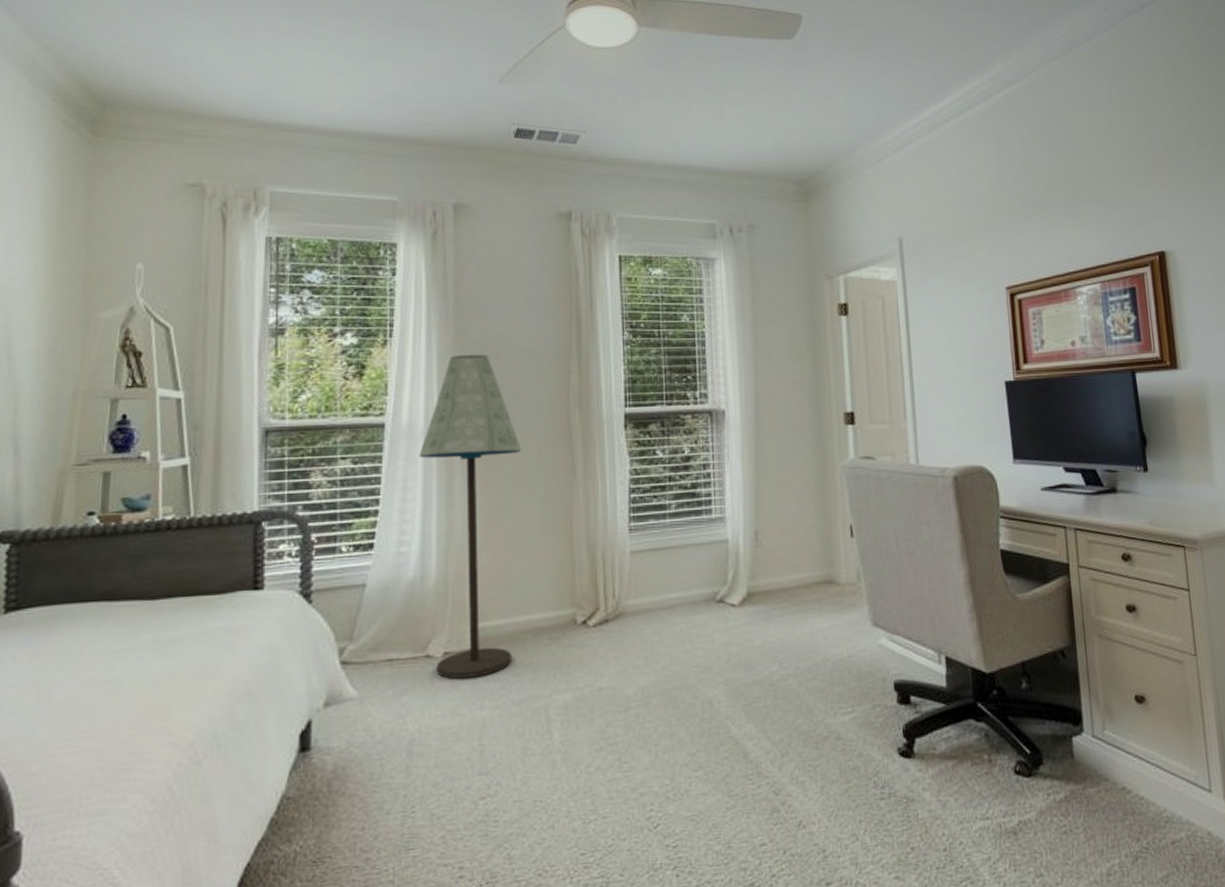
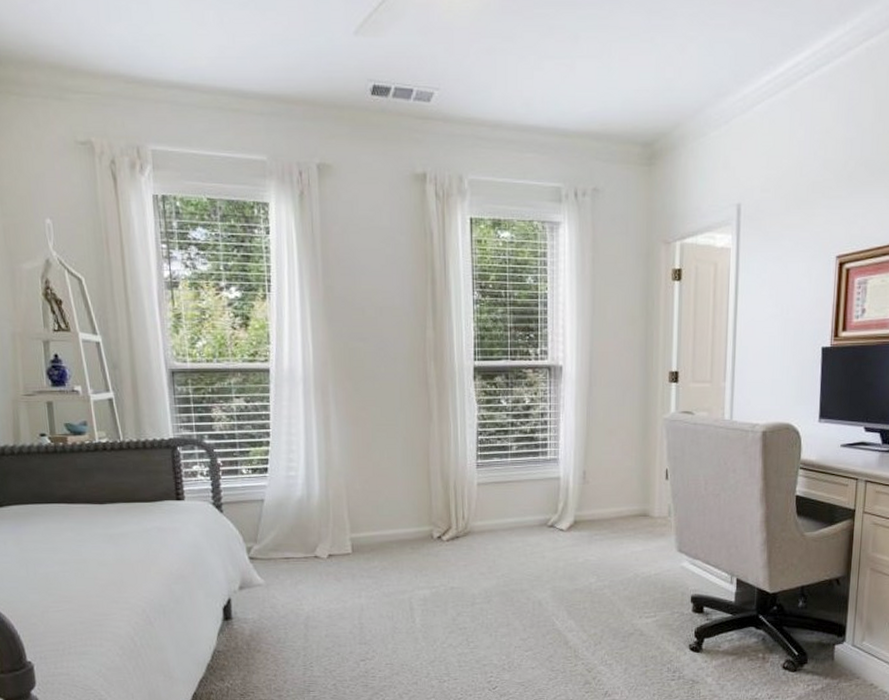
floor lamp: present [419,354,522,679] -> none [299,309,386,575]

